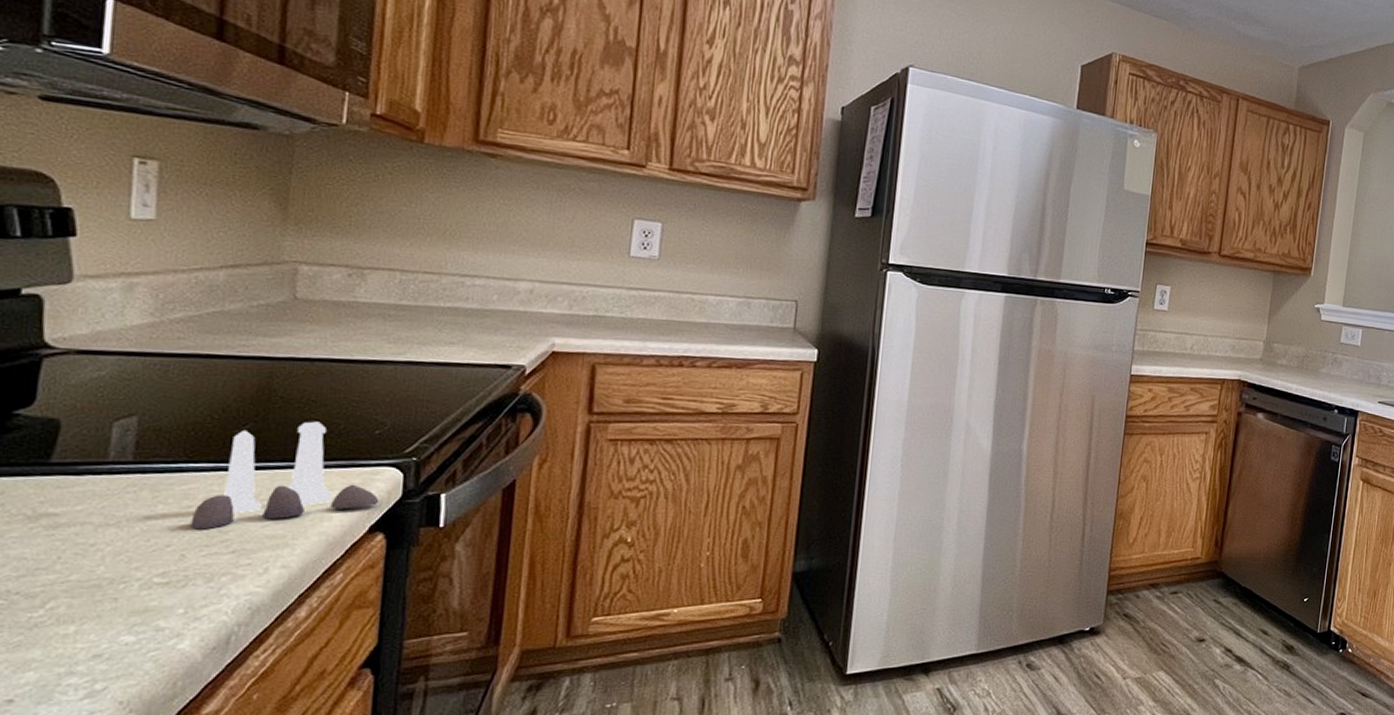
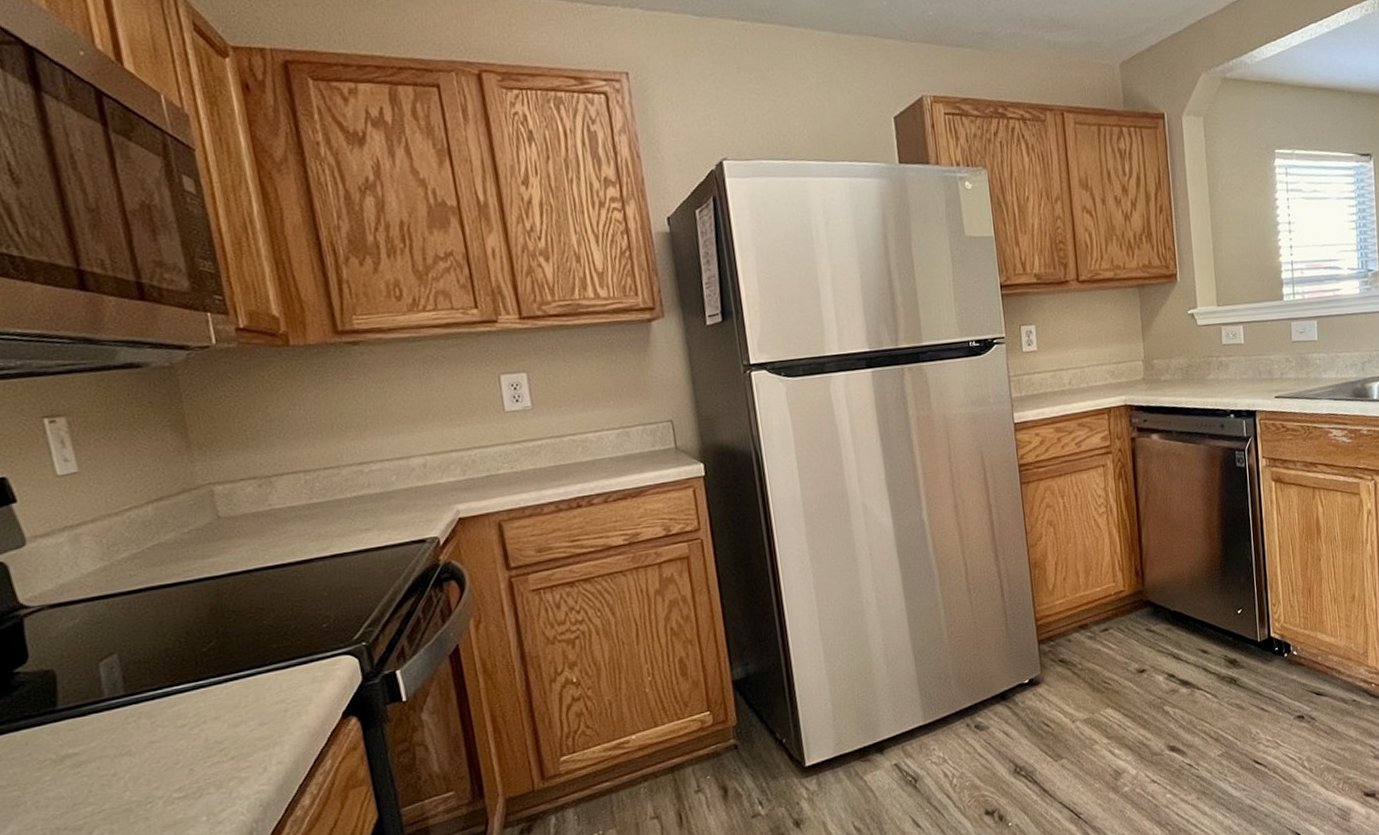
salt and pepper shaker set: present [190,421,380,530] -> none [188,626,344,745]

